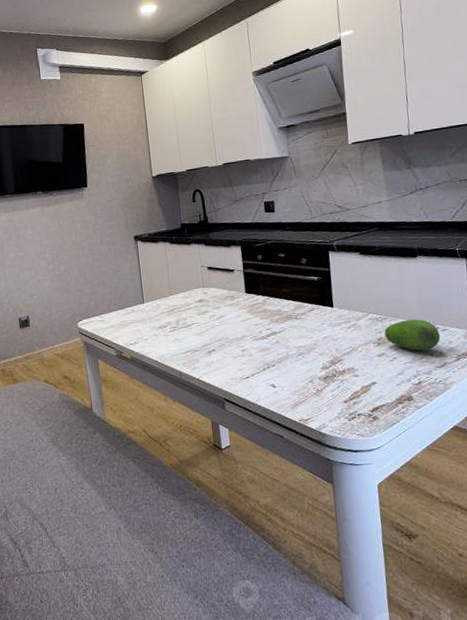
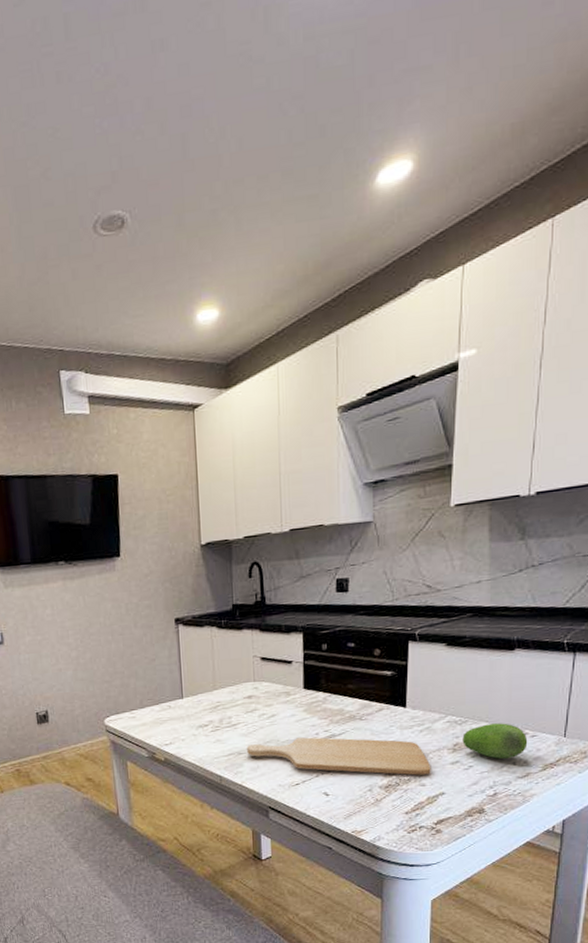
chopping board: none [201,335,362,367] -> present [247,737,431,775]

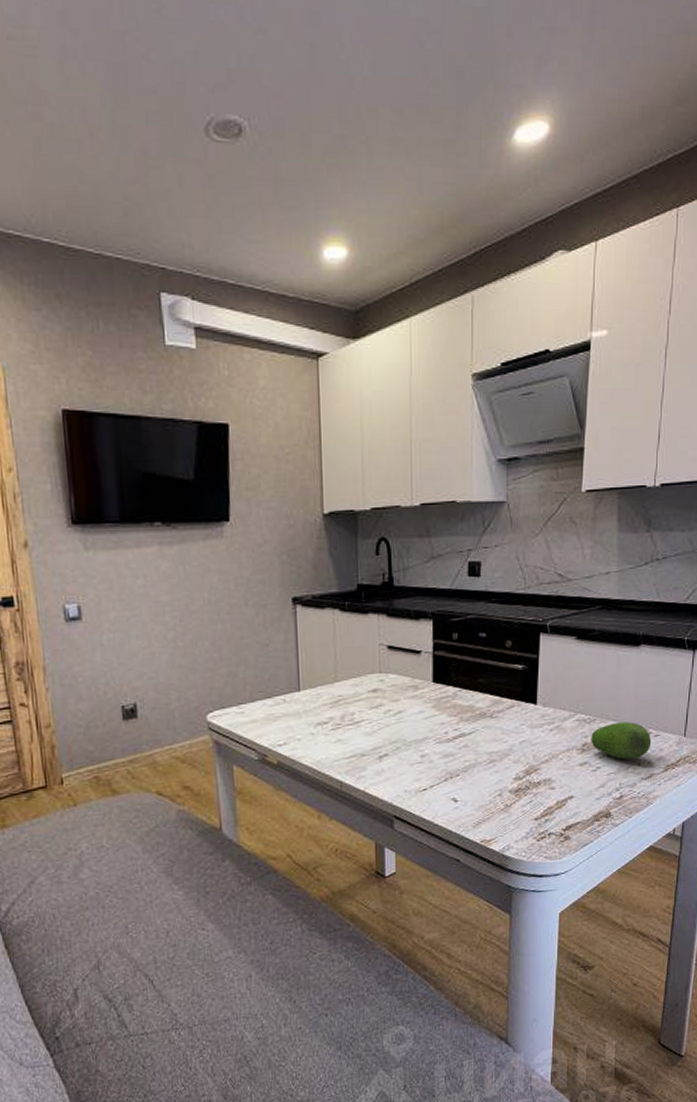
chopping board: present [247,737,431,775] -> none [371,736,561,778]

